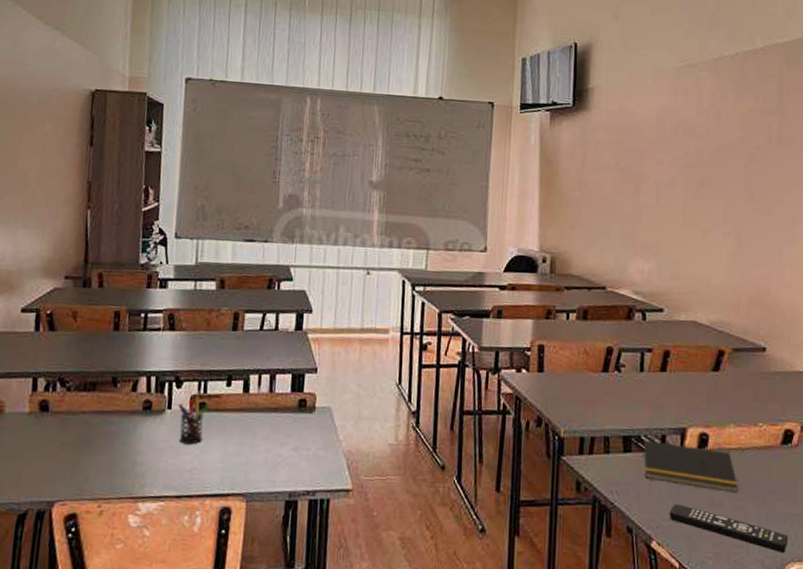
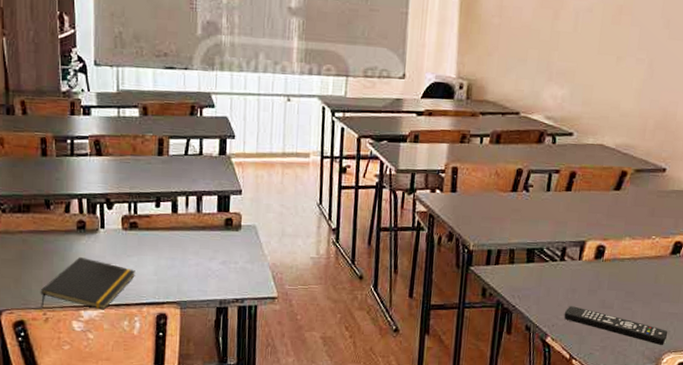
notepad: none [96,440,201,503] -> present [40,256,135,310]
pen holder: present [178,396,210,445] -> none [111,216,141,260]
notepad: present [642,440,738,493] -> none [544,252,628,296]

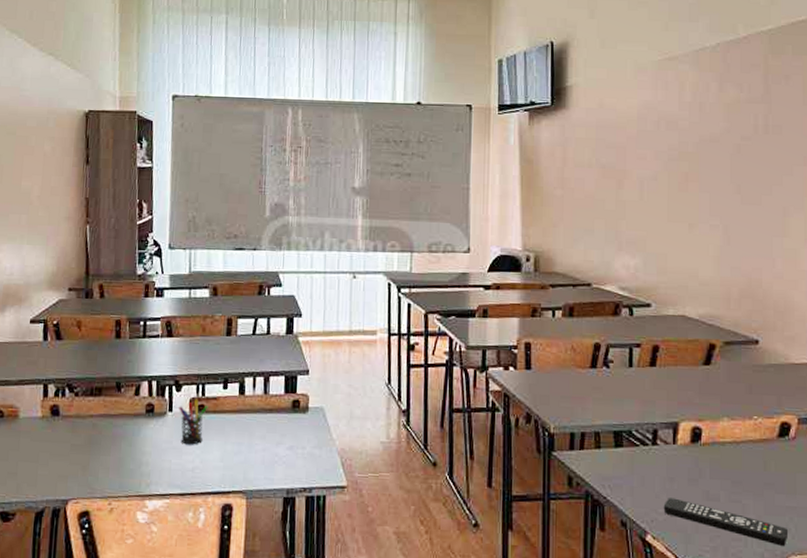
notepad: present [40,256,135,310] -> none [106,441,202,500]
pen holder: none [111,216,141,260] -> present [179,399,208,445]

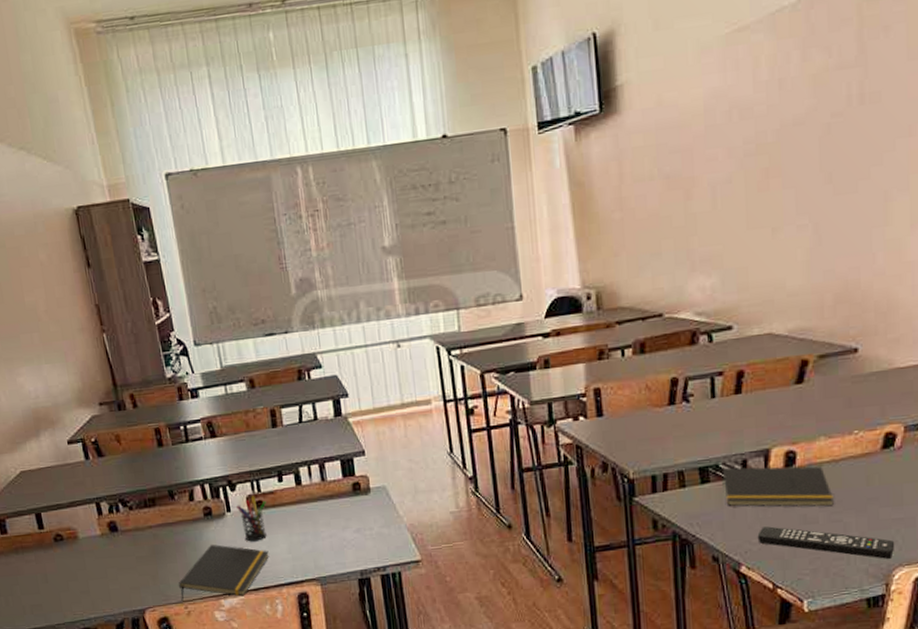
notepad: none [106,441,202,500] -> present [178,544,269,601]
notepad: none [634,434,734,486] -> present [722,466,834,507]

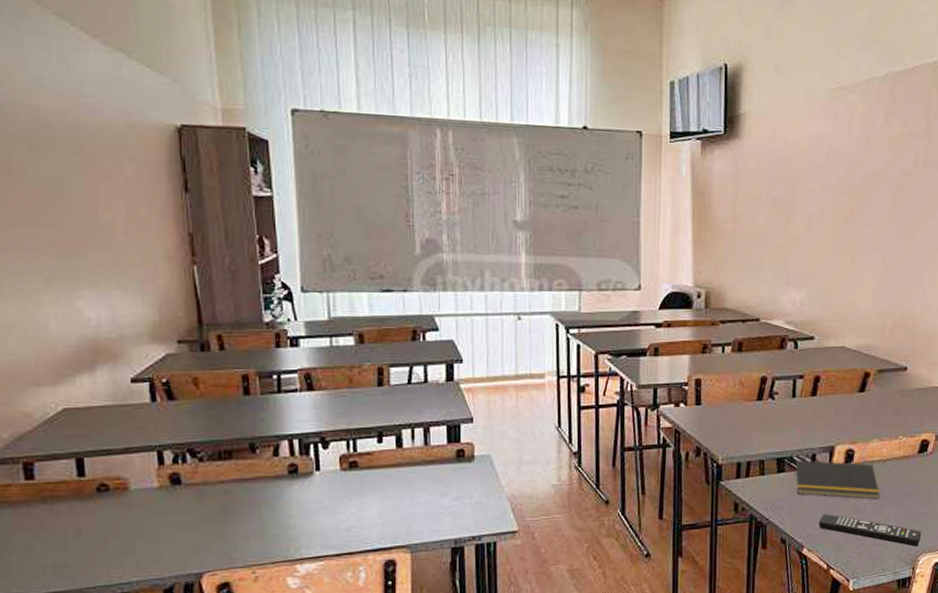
notepad: present [178,544,269,601] -> none [247,504,358,565]
pen holder: present [236,496,267,542] -> none [327,455,362,504]

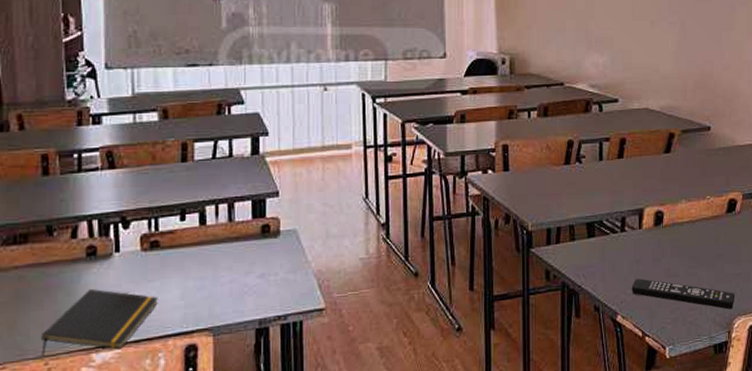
notepad: none [247,504,358,565] -> present [40,288,158,356]
notepad: present [795,460,880,499] -> none [605,223,691,262]

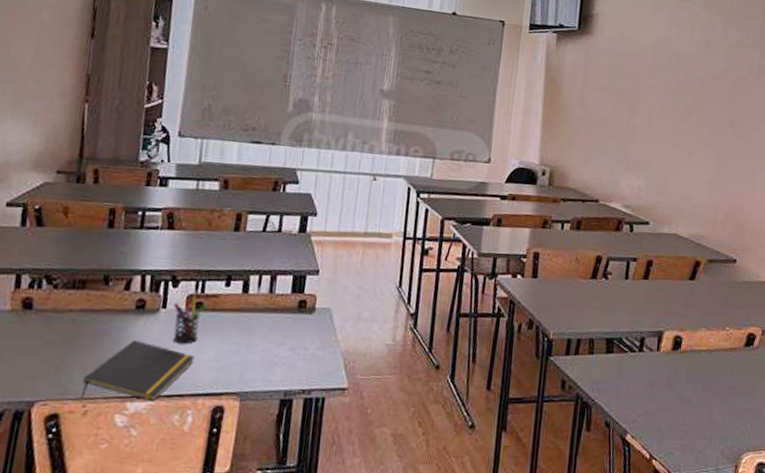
pen holder: none [127,235,164,287] -> present [173,296,207,344]
remote control: present [631,278,735,309] -> none [643,400,746,443]

